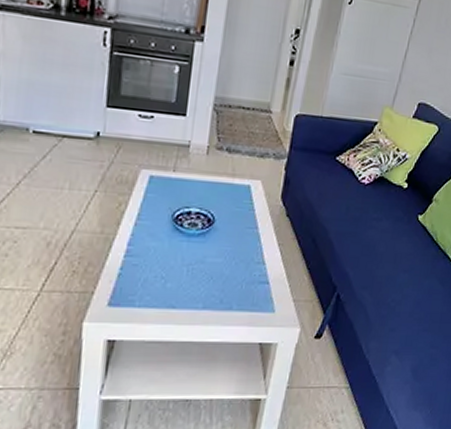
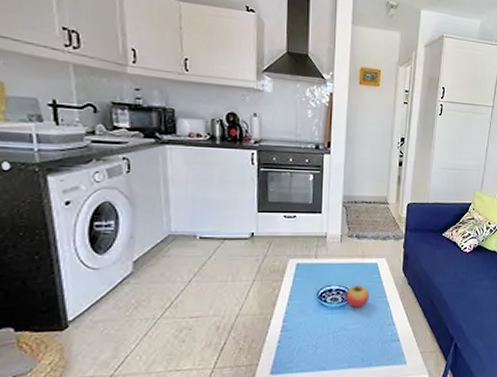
fruit: none [207,209,237,238] -> present [346,284,370,308]

